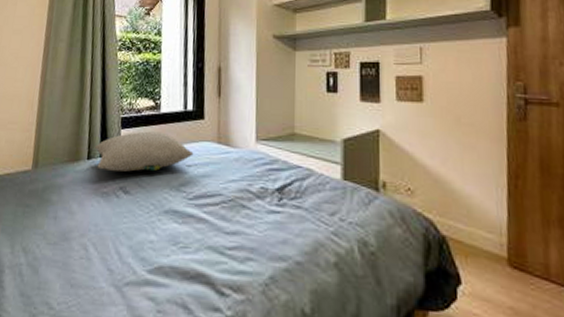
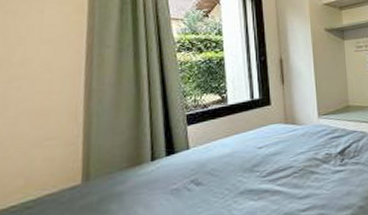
pillow: present [95,131,194,172] -> none [159,122,264,169]

